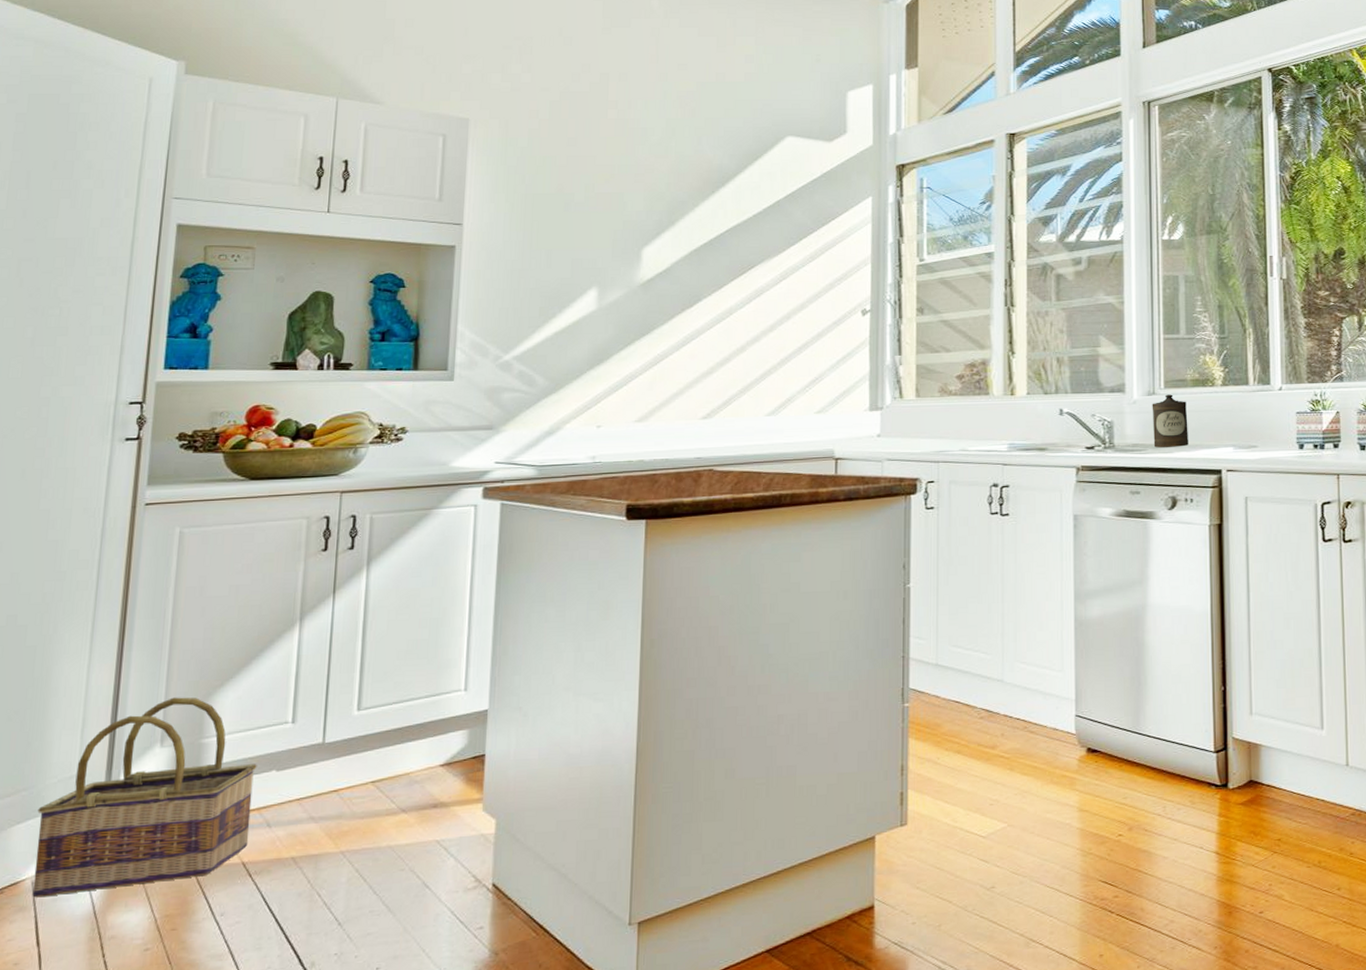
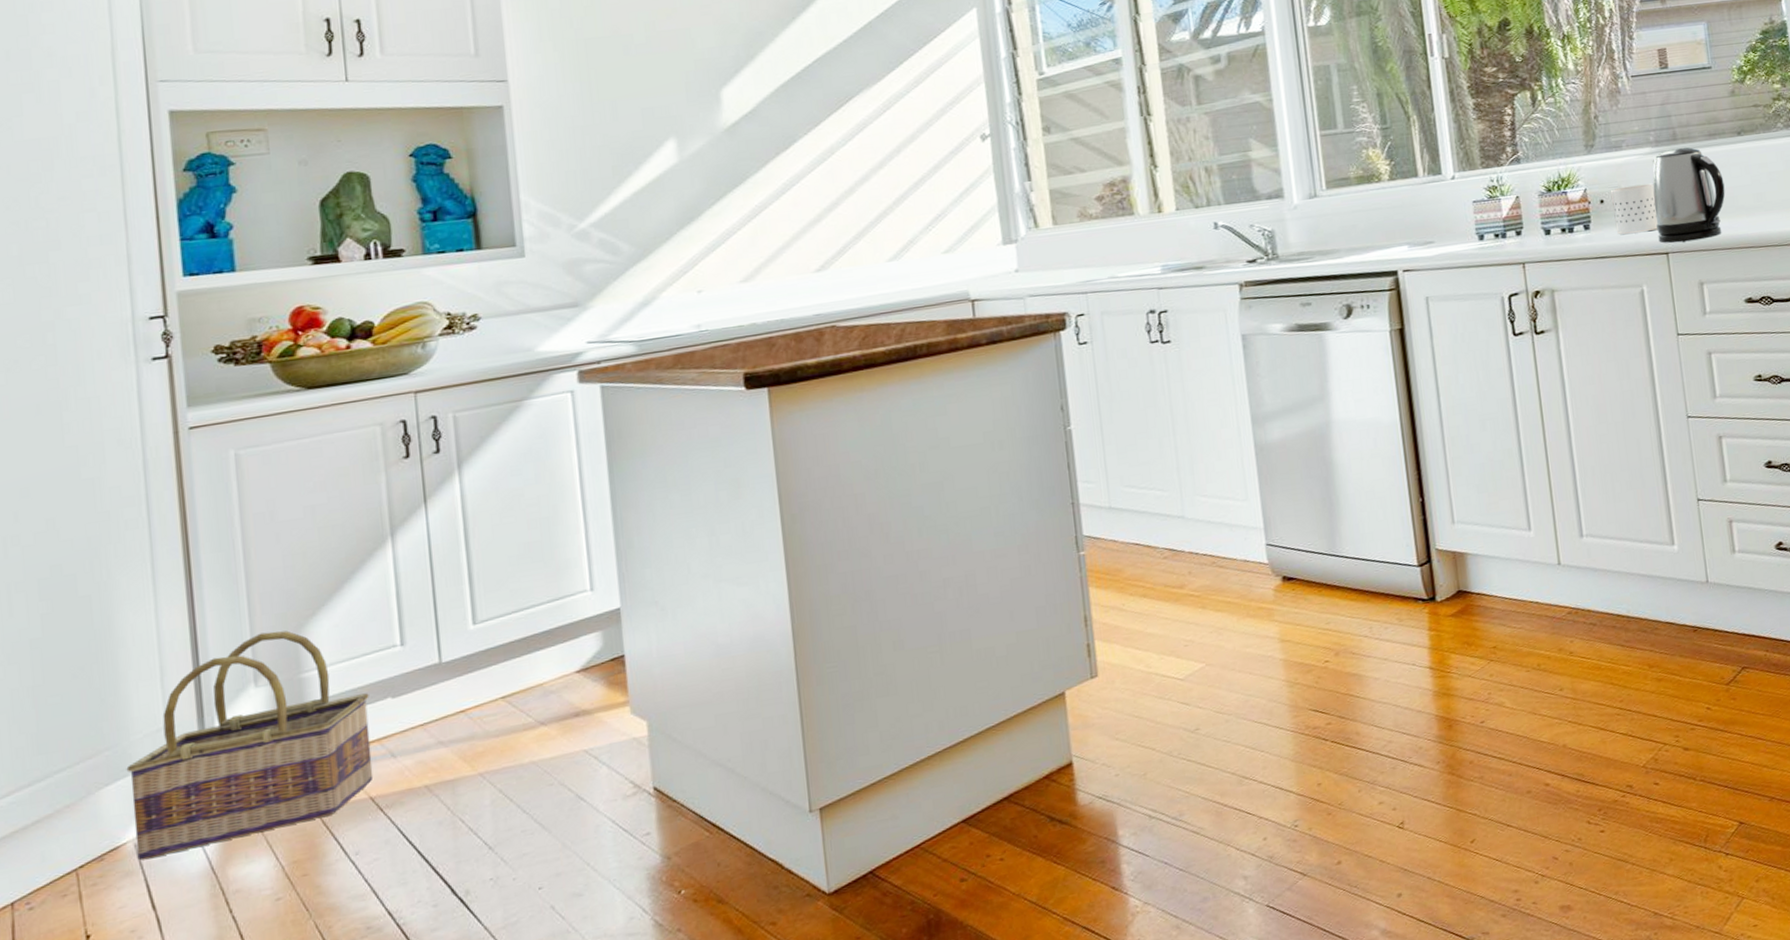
canister: present [1152,394,1188,449] -> none [1314,195,1359,254]

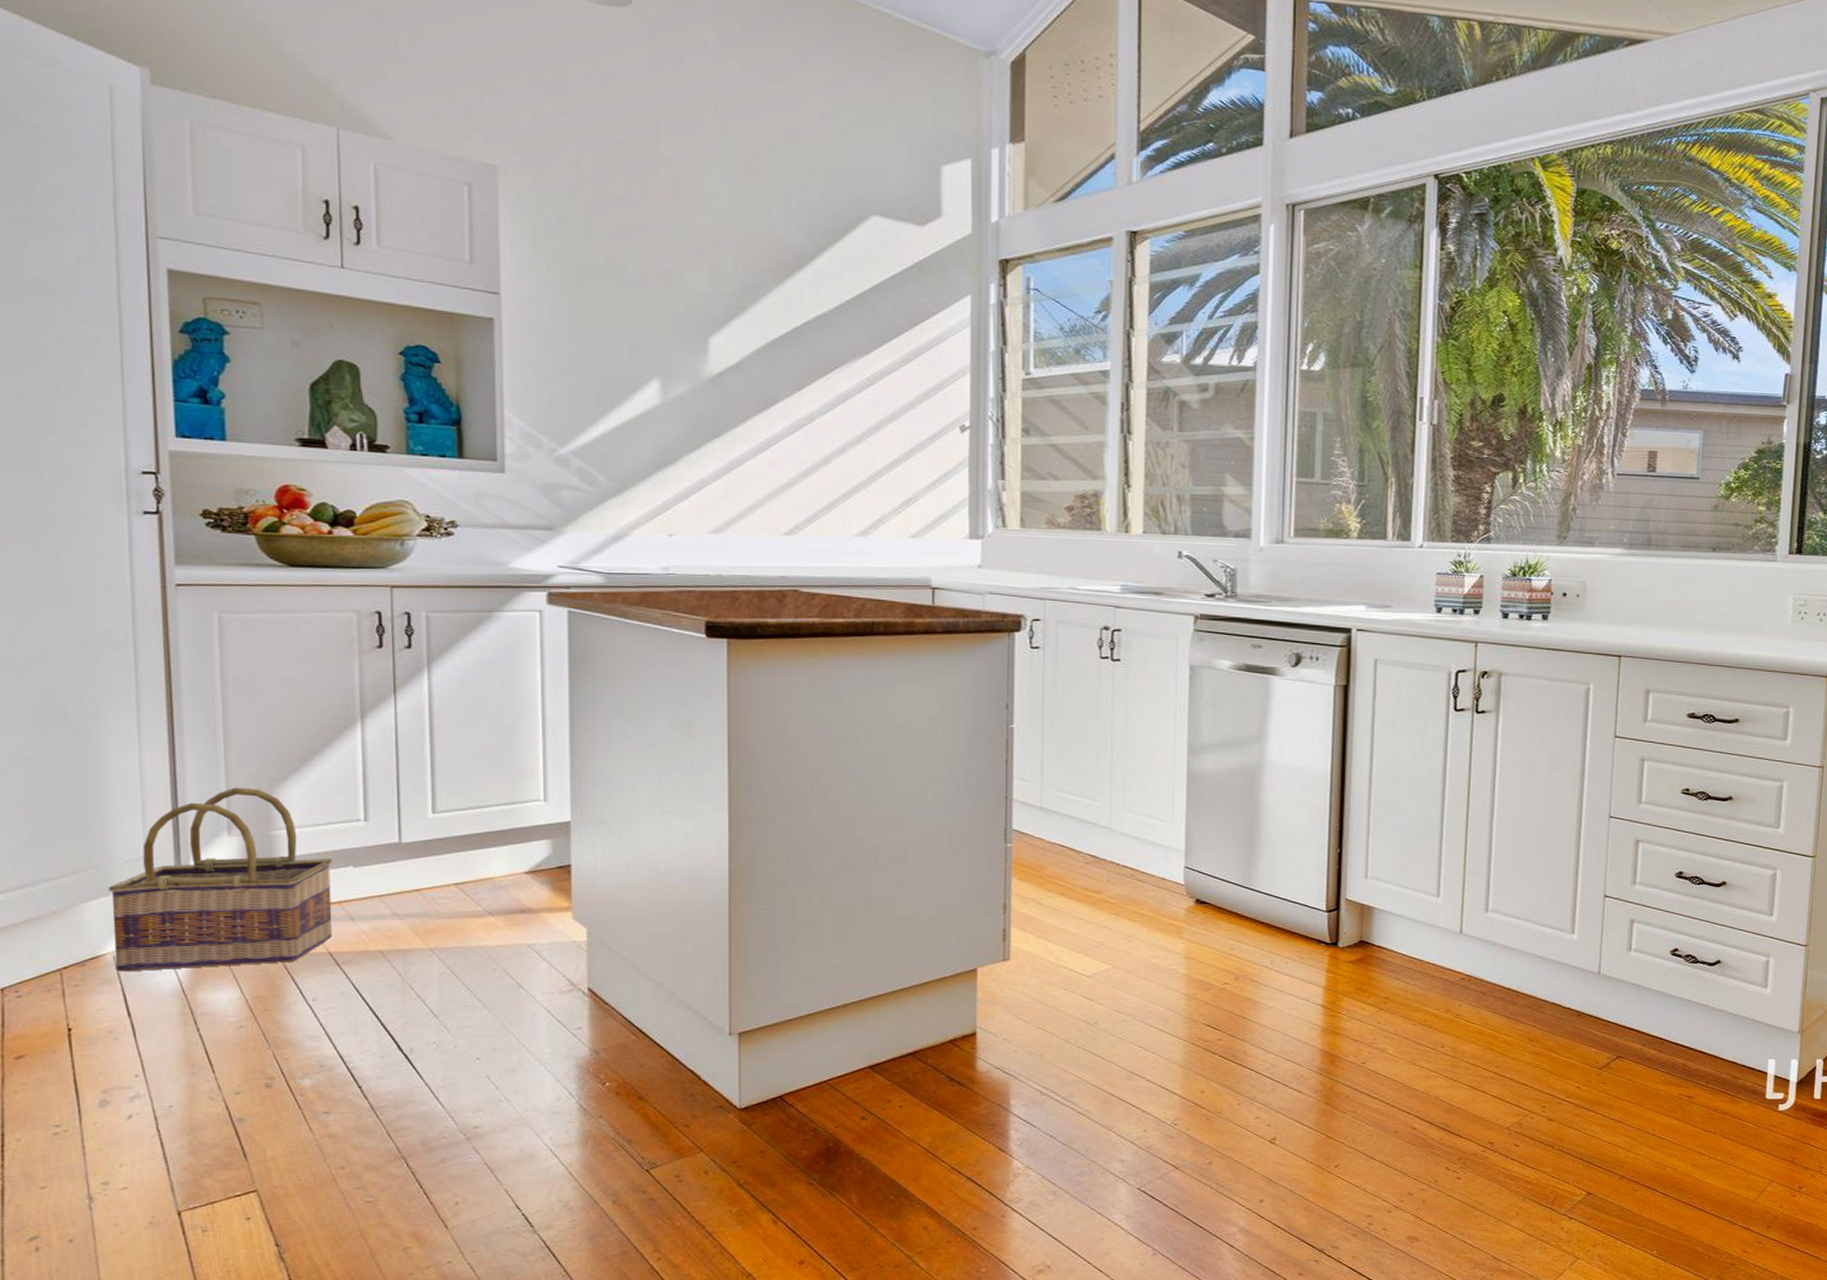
mug: present [1610,183,1658,235] -> none [1573,583,1619,632]
kettle: present [1652,147,1726,244] -> none [1613,553,1690,649]

